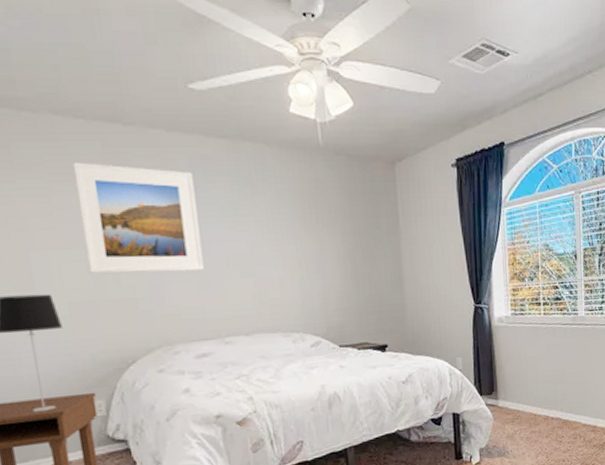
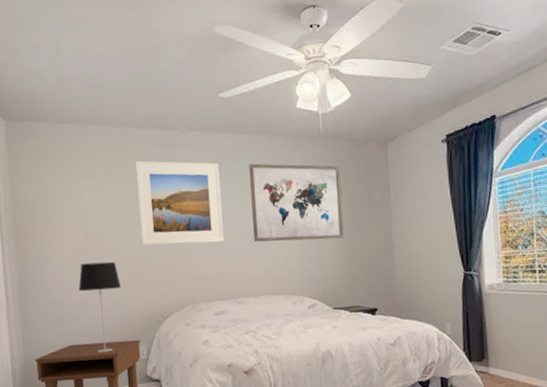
wall art: none [232,176,350,271] -> present [249,163,344,242]

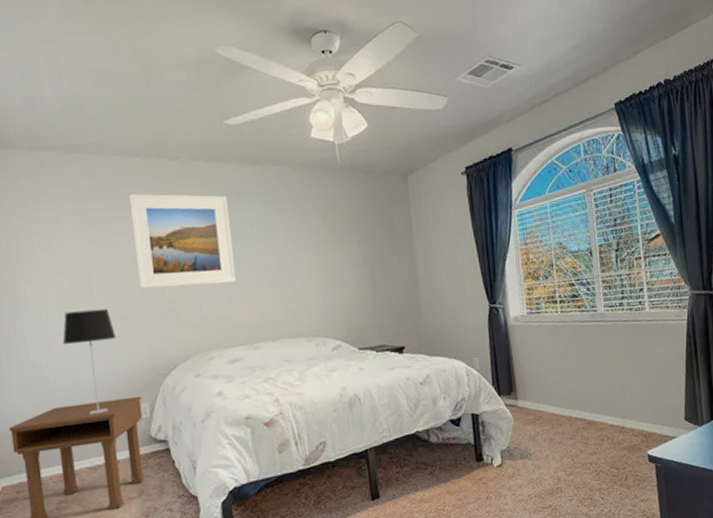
wall art: present [249,163,344,242] -> none [261,196,367,281]

